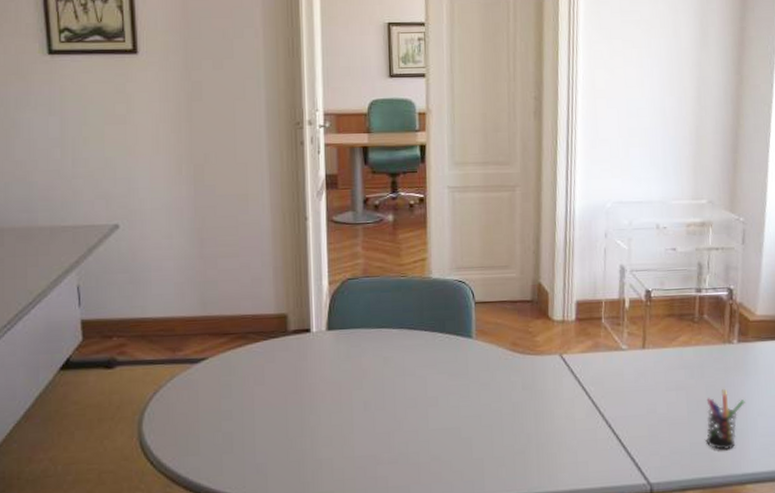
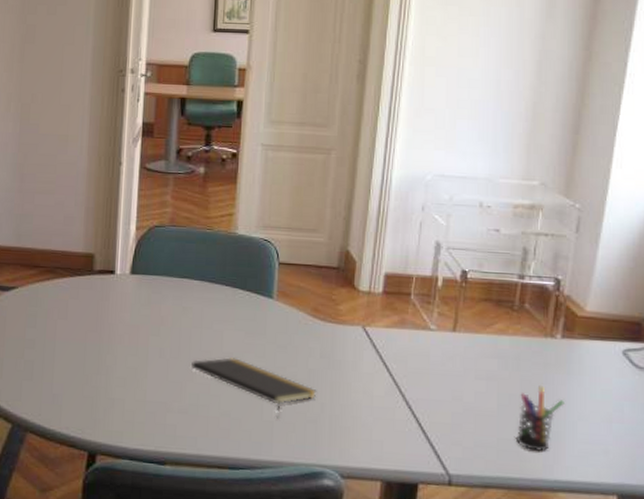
notepad: none [397,401,522,455] -> present [191,358,317,418]

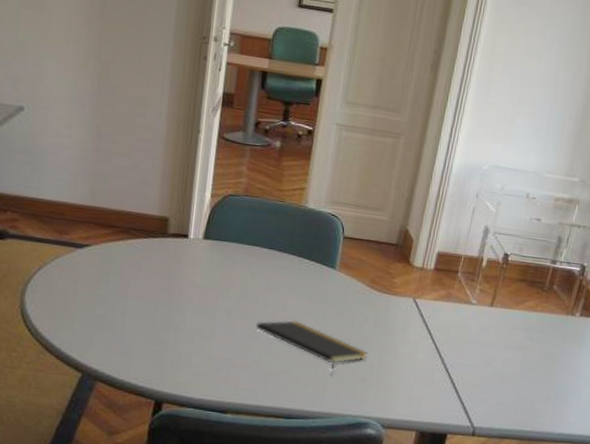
pen holder: present [515,384,565,452] -> none [531,354,575,411]

